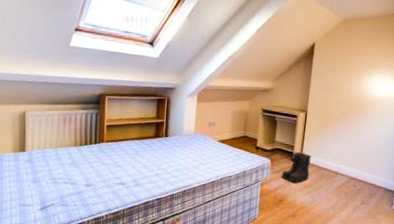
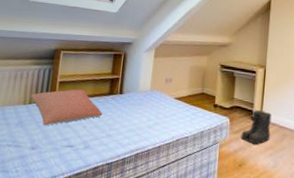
pillow: none [80,132,150,166] -> present [30,89,103,126]

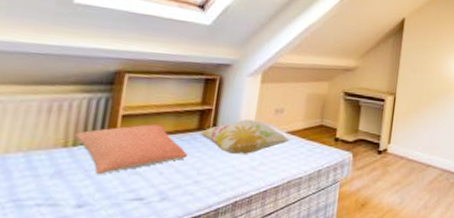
decorative pillow: none [109,87,178,115] -> present [198,119,290,154]
boots: present [241,110,272,144] -> none [364,143,400,181]

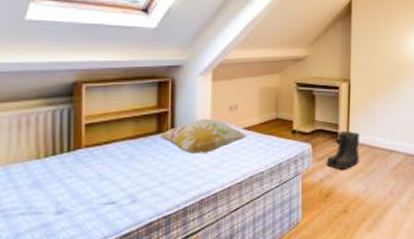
pillow: present [74,124,188,175] -> none [45,131,151,183]
boots: none [364,143,400,181] -> present [326,131,360,170]

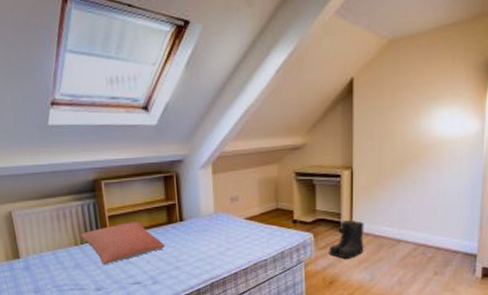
pillow: none [45,131,151,183] -> present [80,221,165,265]
decorative pillow: present [158,119,247,153] -> none [169,210,250,242]

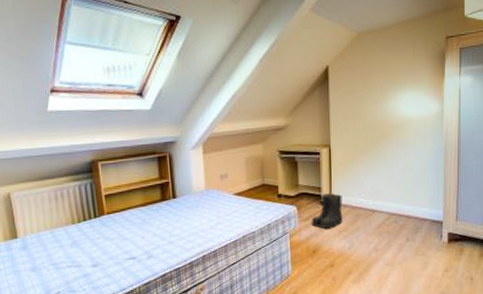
pillow: present [80,221,165,265] -> none [77,200,159,242]

